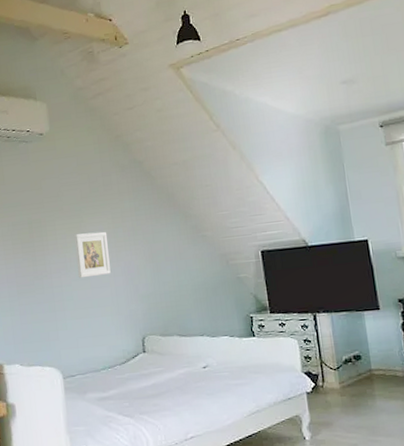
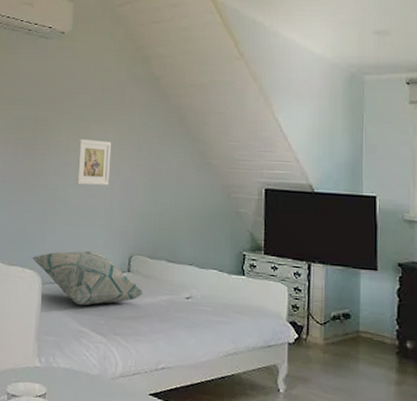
decorative pillow: none [48,338,161,393] -> present [31,250,143,306]

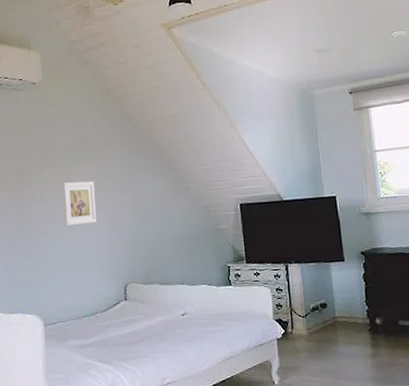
decorative pillow: present [31,250,143,306] -> none [30,286,142,340]

